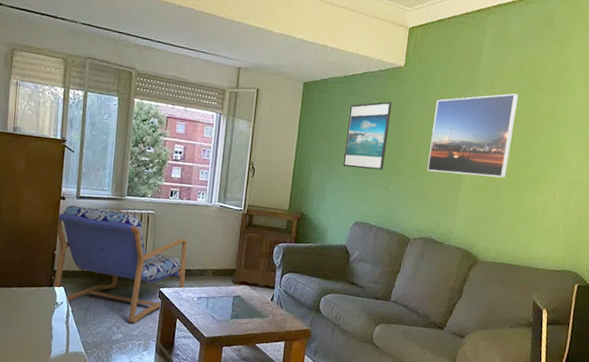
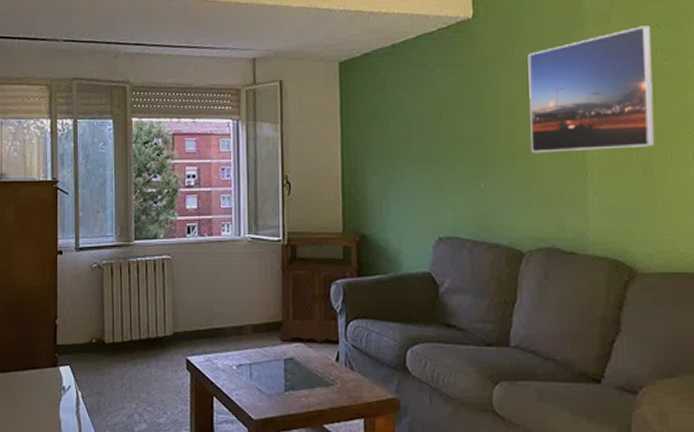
armchair: present [53,205,188,324] -> none [55,261,219,408]
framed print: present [343,101,393,170] -> none [407,67,466,164]

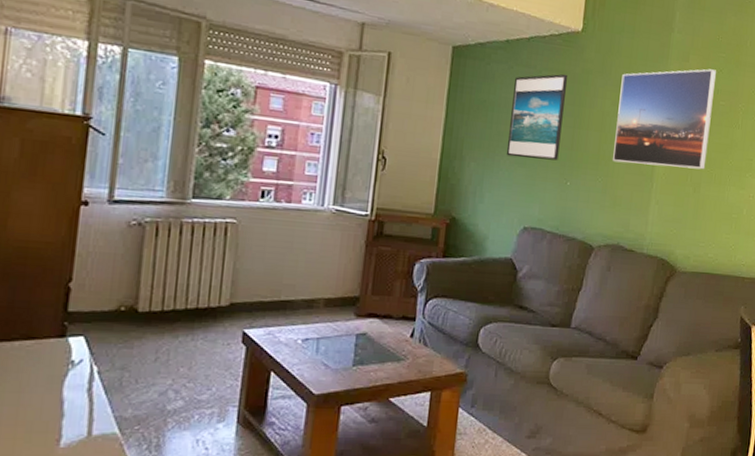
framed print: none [407,67,466,164] -> present [507,74,569,161]

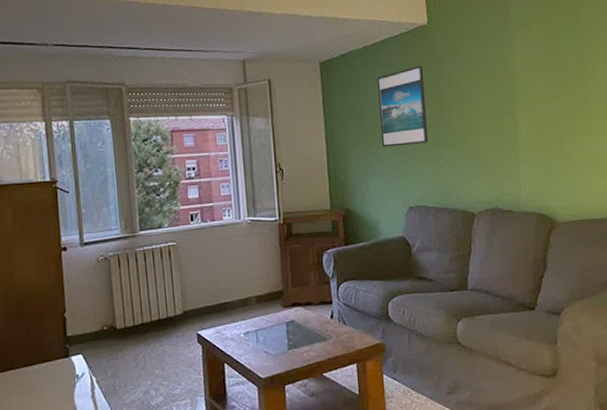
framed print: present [613,69,716,170] -> none [471,31,566,134]

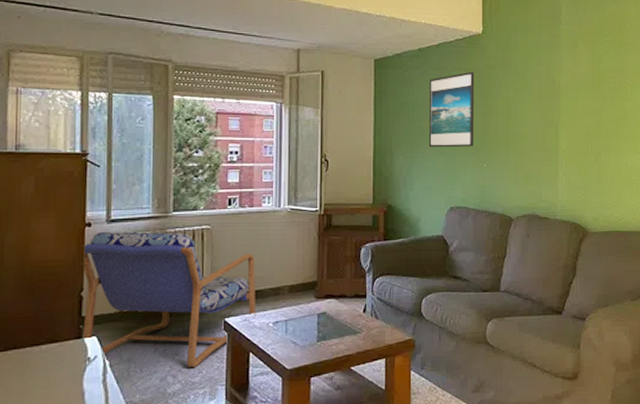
armchair: none [60,250,227,381] -> present [81,232,256,368]

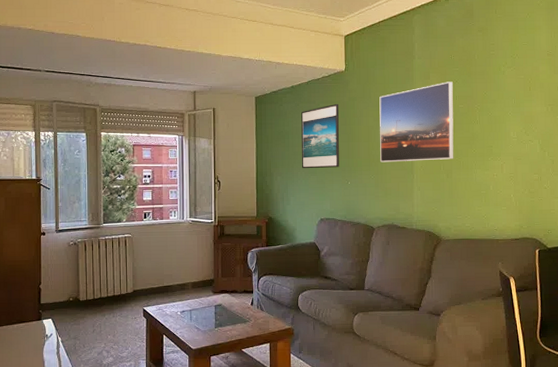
armchair: present [81,232,256,368] -> none [39,239,167,346]
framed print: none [521,52,603,142] -> present [379,82,454,163]

